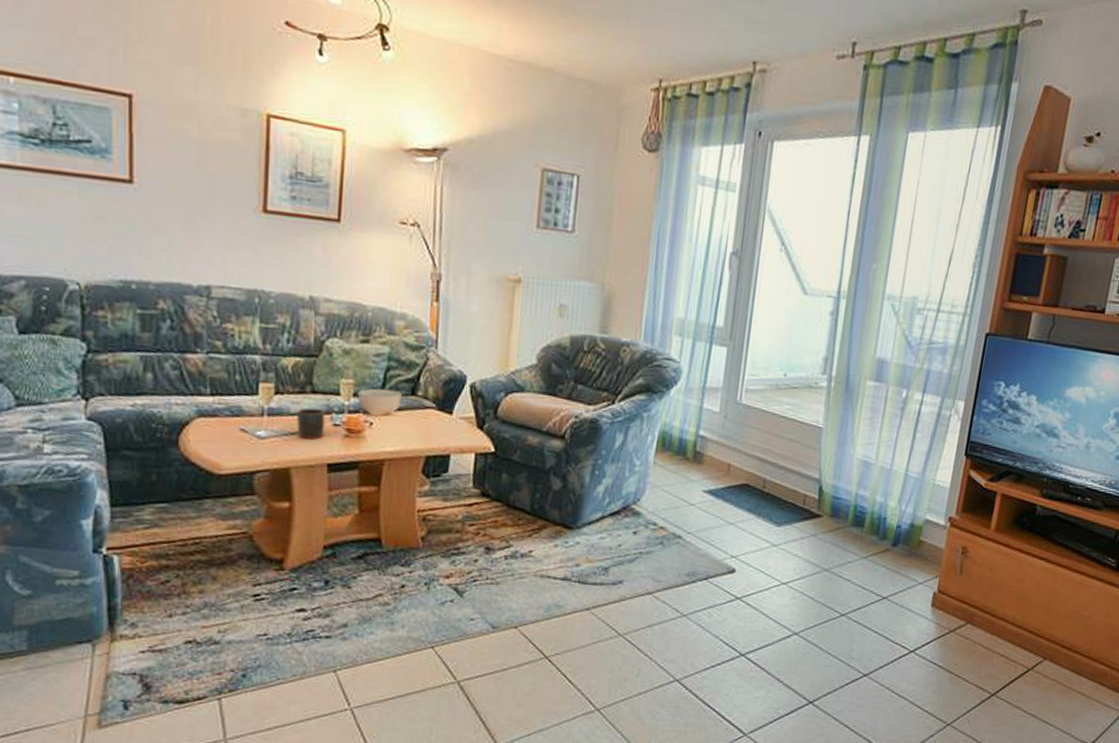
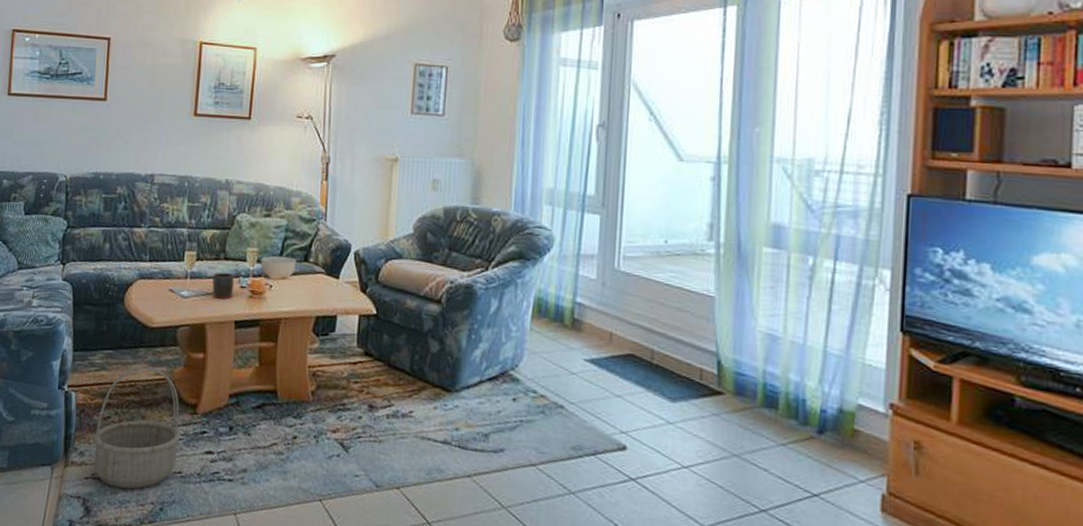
basket: none [148,519,265,659] -> present [93,365,181,490]

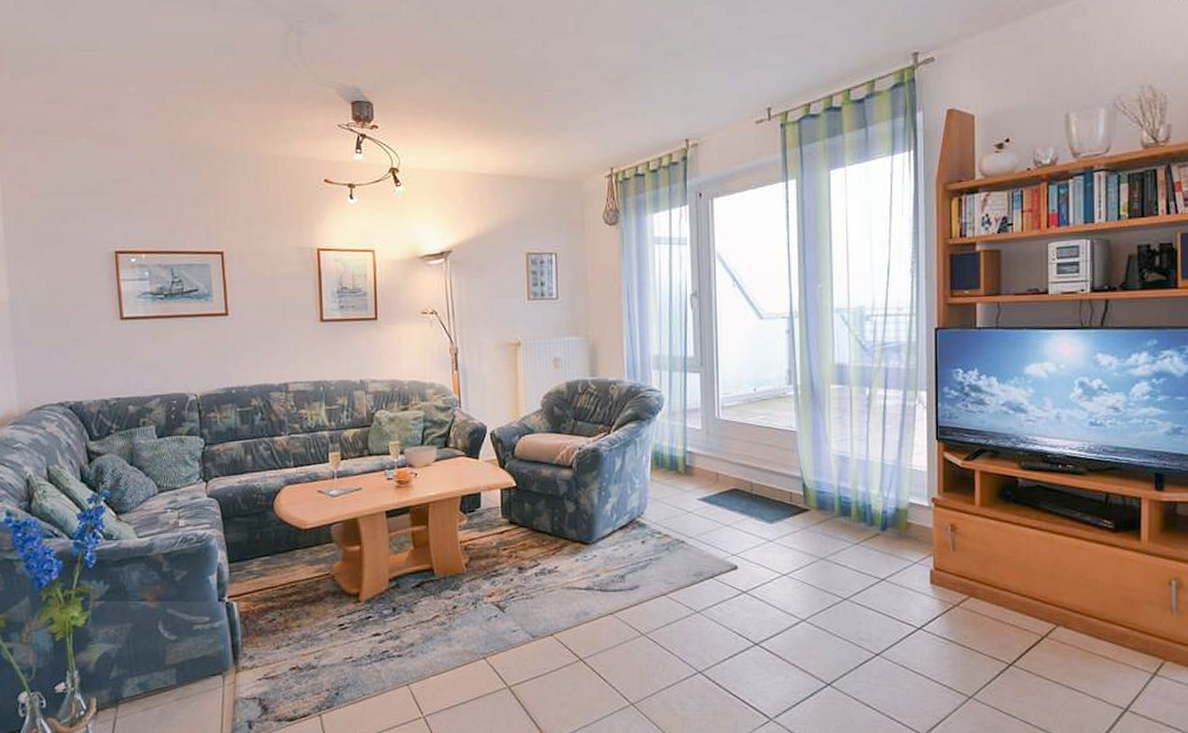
basket: present [93,365,181,490] -> none [261,565,347,682]
mug: present [212,272,235,300] -> none [359,467,382,493]

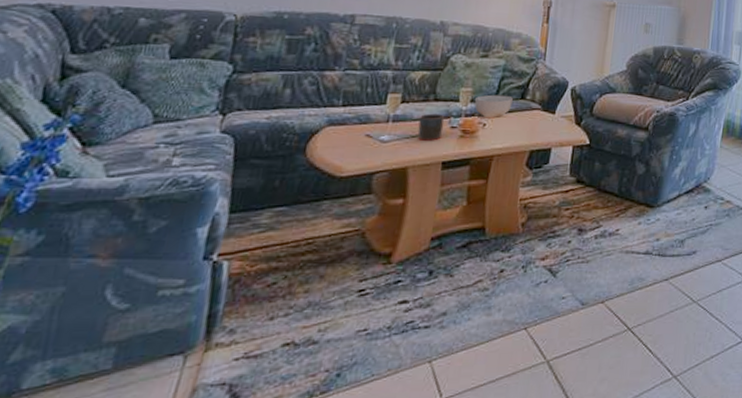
mug: none [359,467,382,493] -> present [417,113,445,141]

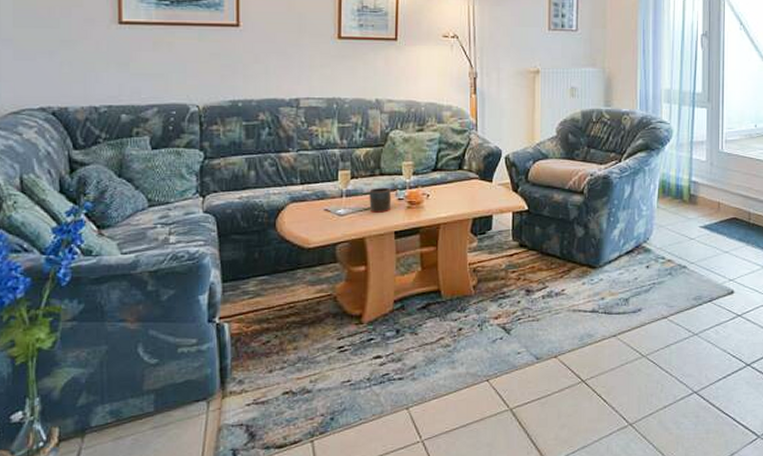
bowl: present [474,94,513,119] -> none [416,166,451,189]

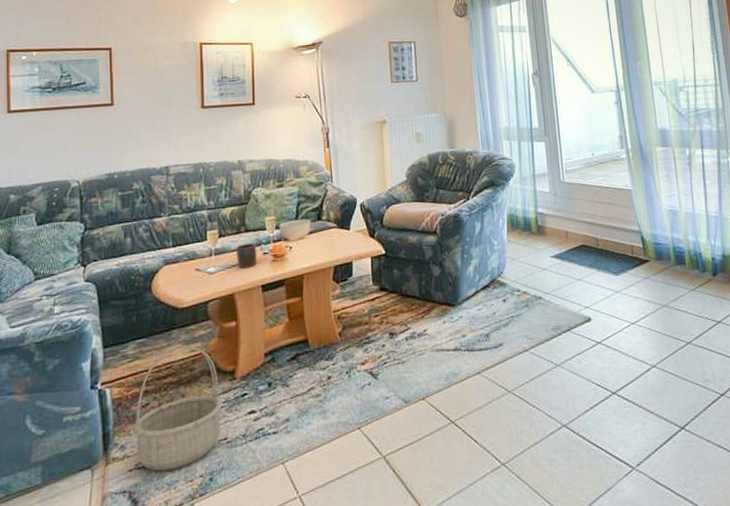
basket: none [252,286,347,408] -> present [133,344,223,472]
bowl: none [416,166,451,189] -> present [278,218,311,242]

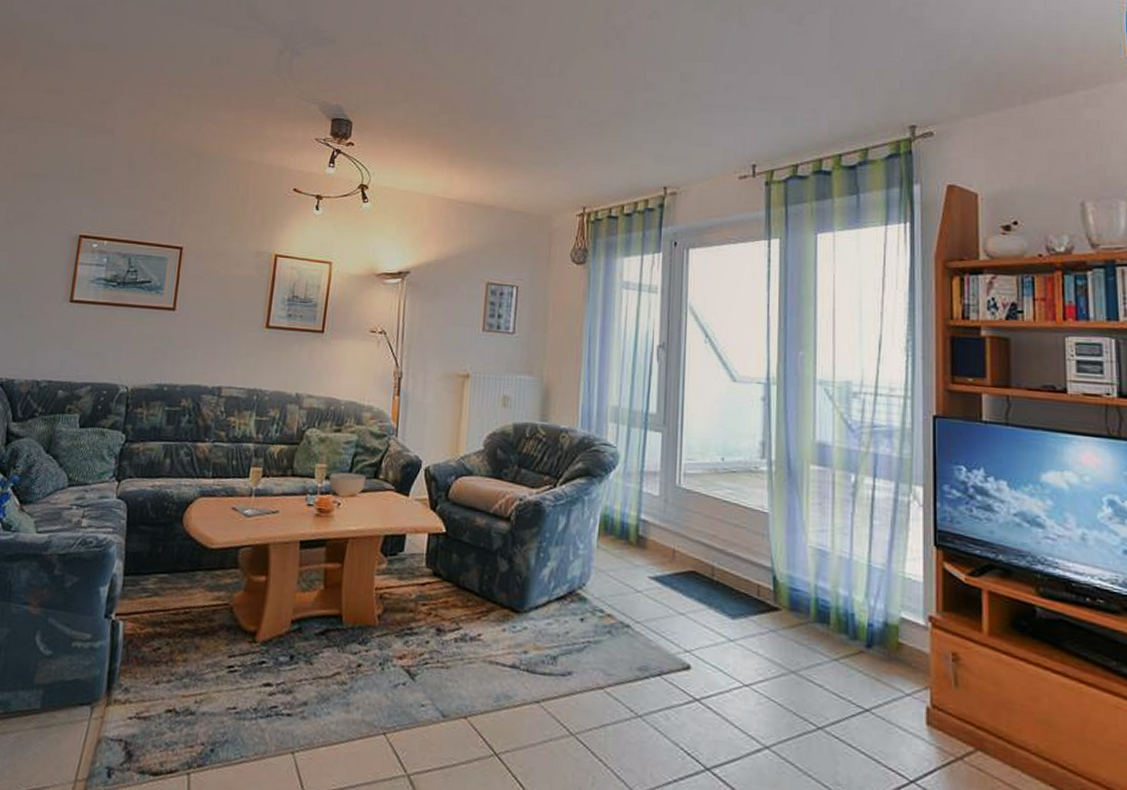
basket: present [133,344,223,472] -> none [139,590,238,729]
mug: present [236,243,258,269] -> none [277,489,302,518]

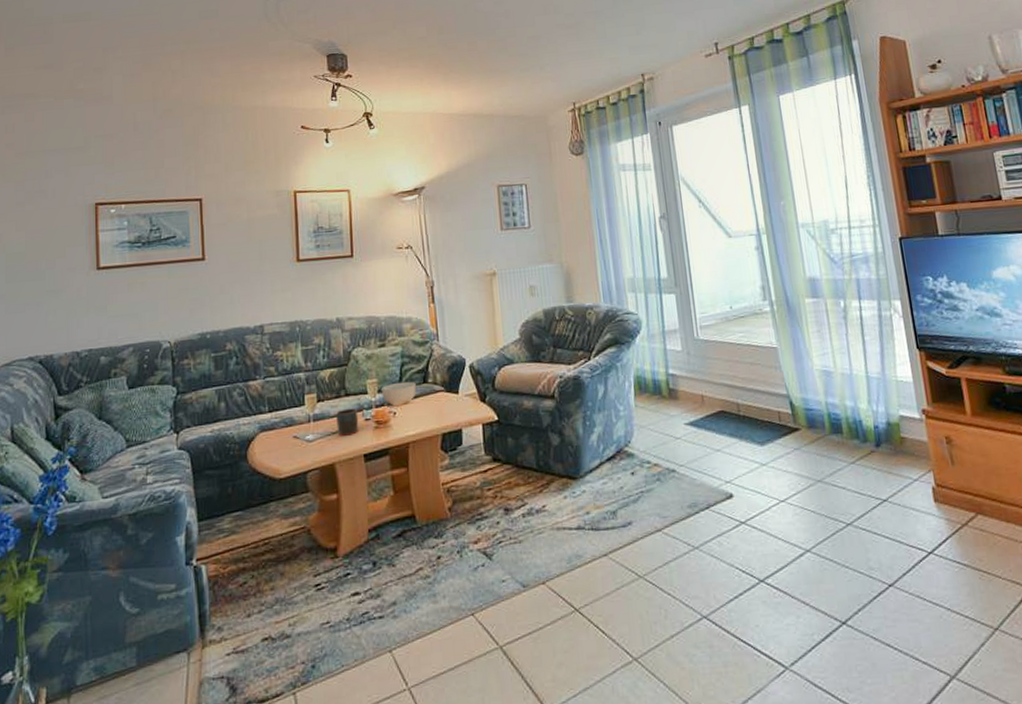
mug: none [277,489,302,518] -> present [336,408,359,436]

